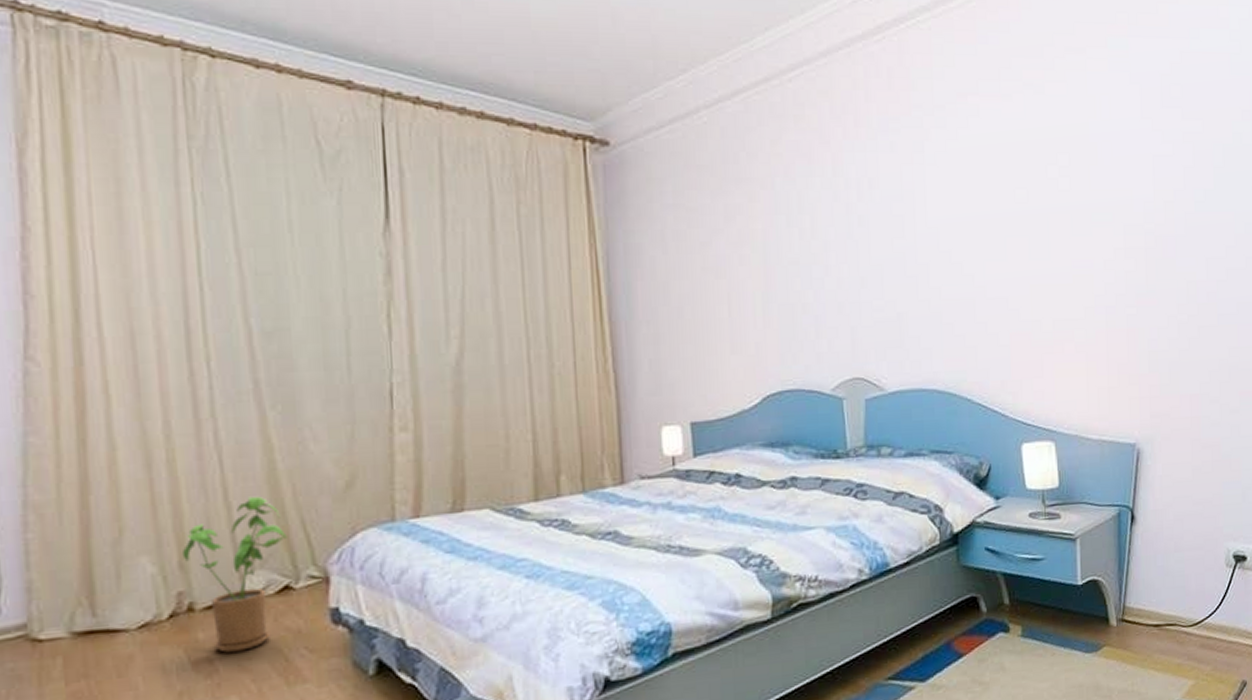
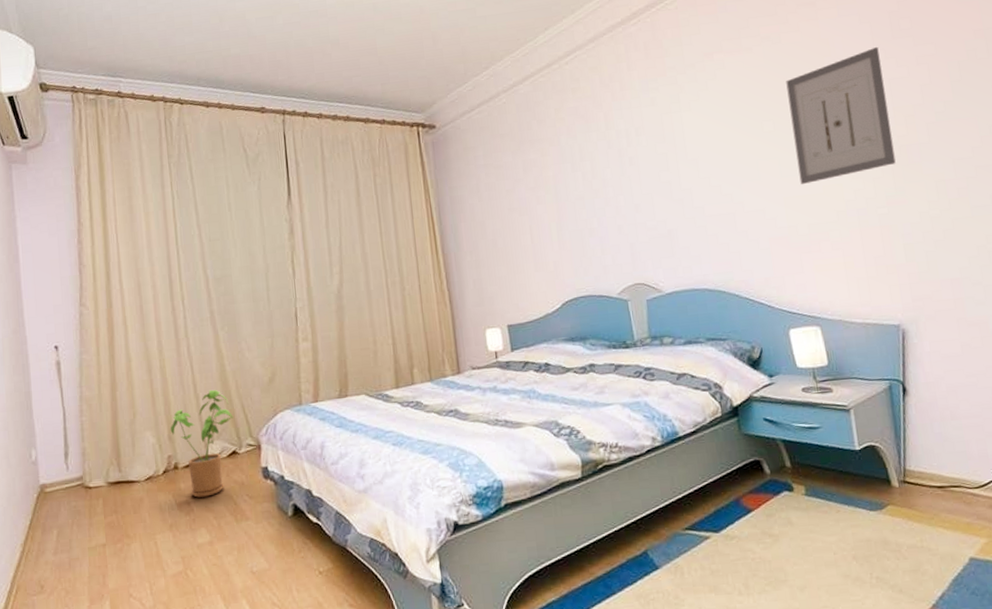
wall art: none [1045,114,1150,271] -> present [786,46,896,184]

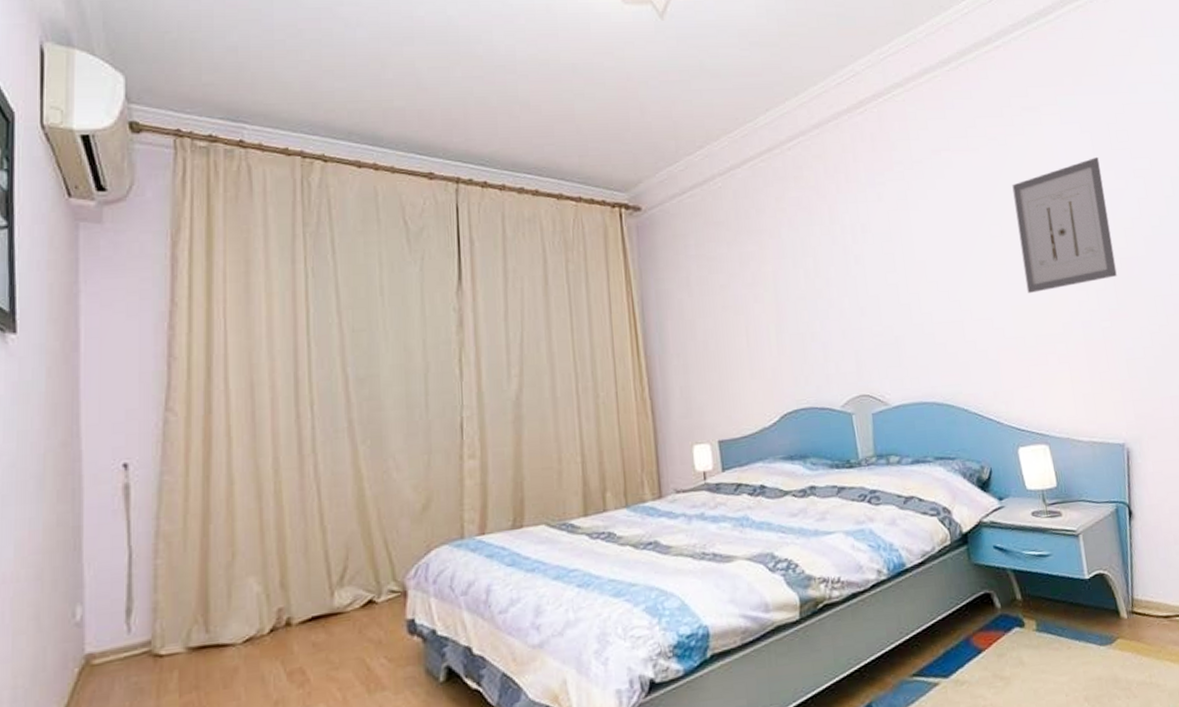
house plant: present [170,389,234,498] -> none [283,520,372,663]

